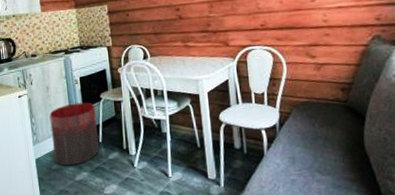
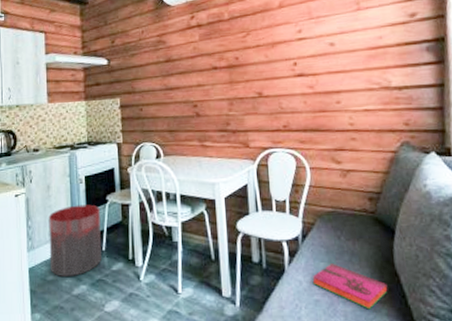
hardback book: none [289,148,358,187] -> present [312,264,388,310]

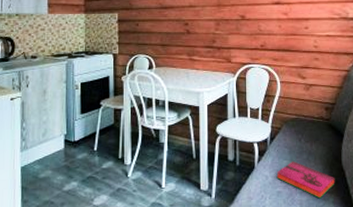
trash can: present [48,204,102,276] -> none [42,108,93,174]

